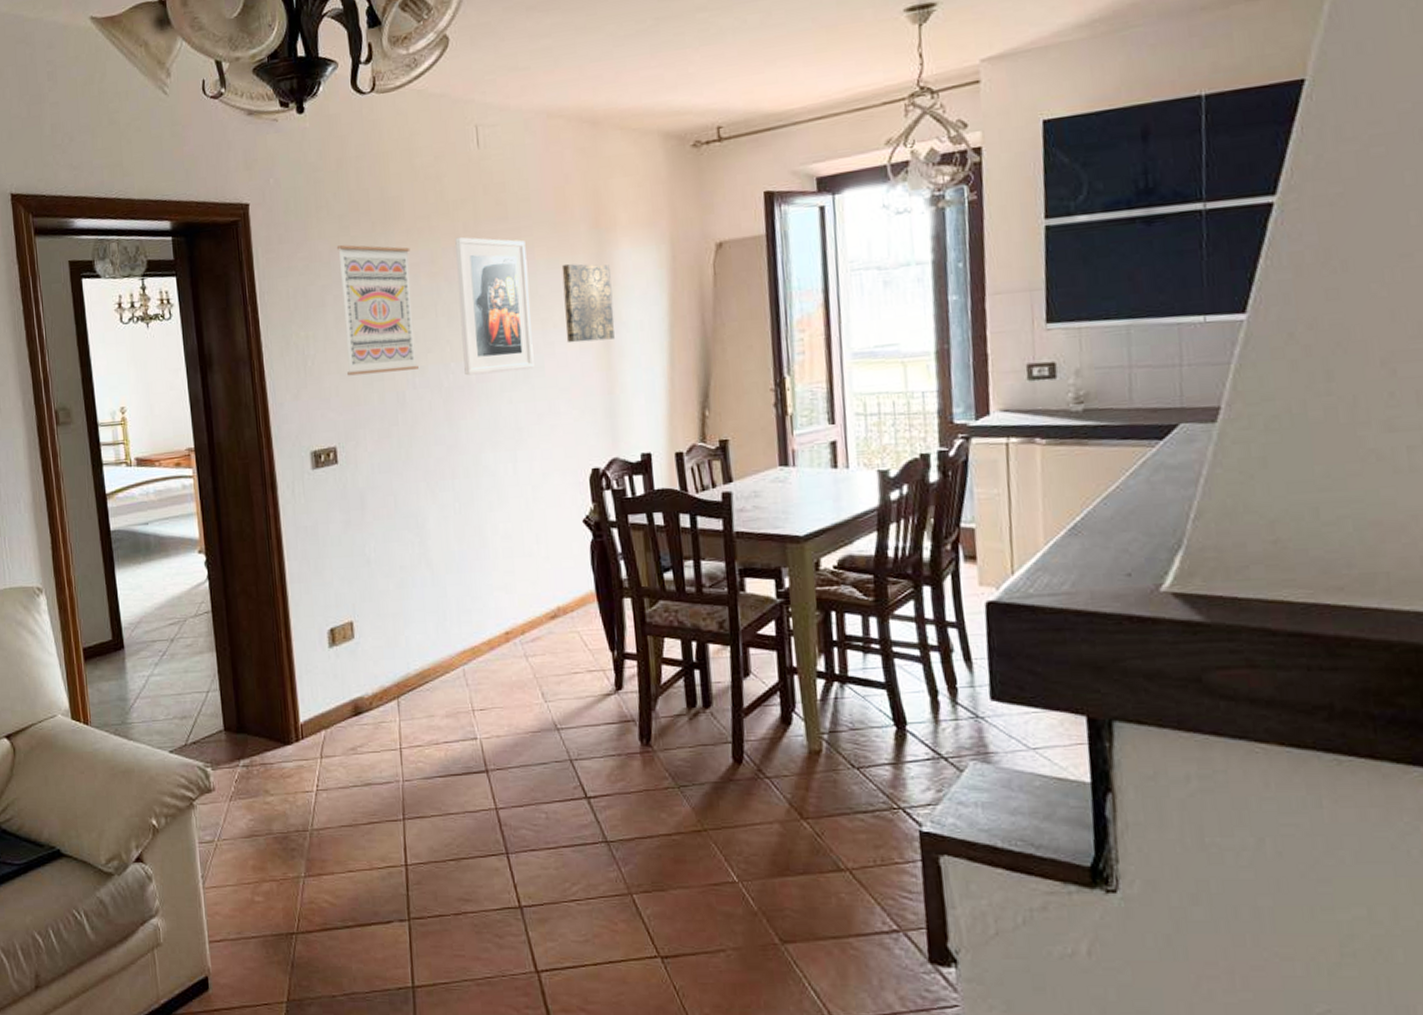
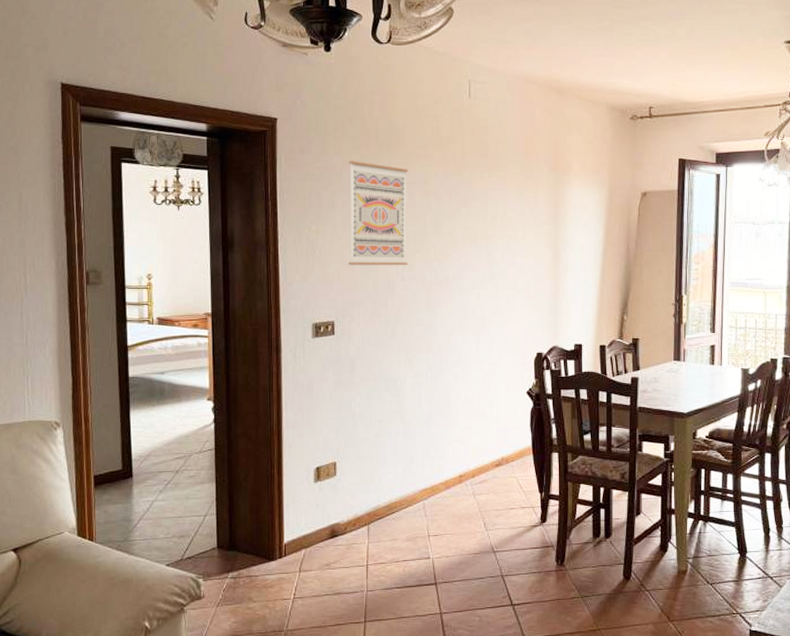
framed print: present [455,236,535,376] -> none [444,165,500,274]
wall art: present [561,263,615,343] -> none [525,196,563,256]

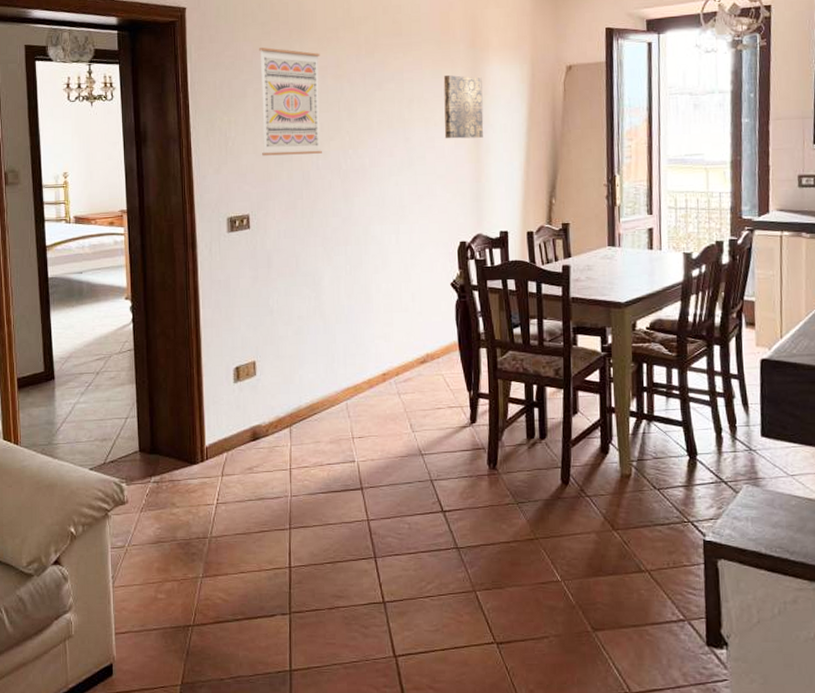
wall art: none [525,196,563,256] -> present [443,75,484,139]

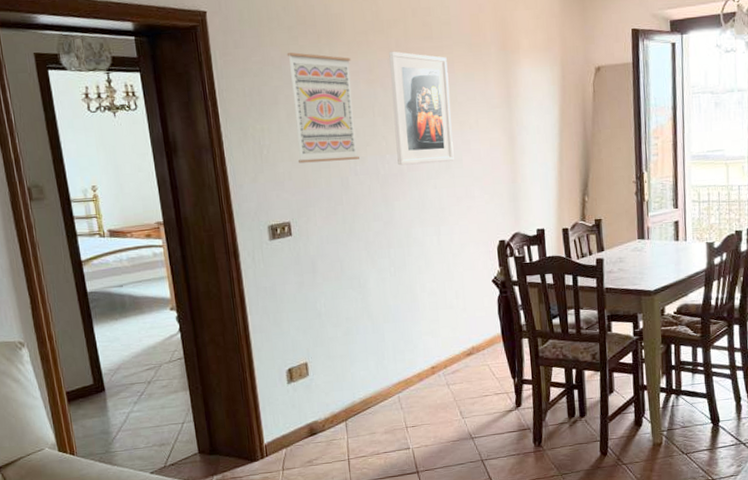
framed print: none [358,47,417,161] -> present [389,51,454,166]
wall art: present [443,75,484,139] -> none [476,78,518,142]

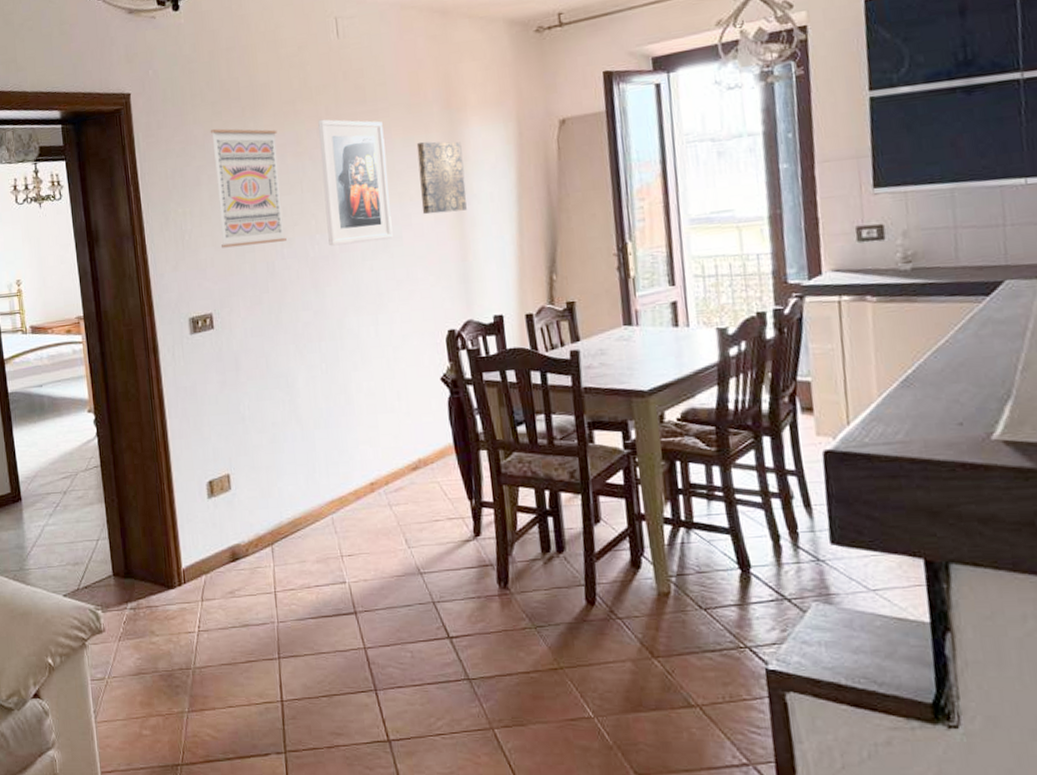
wall art: none [476,78,518,142] -> present [416,141,467,215]

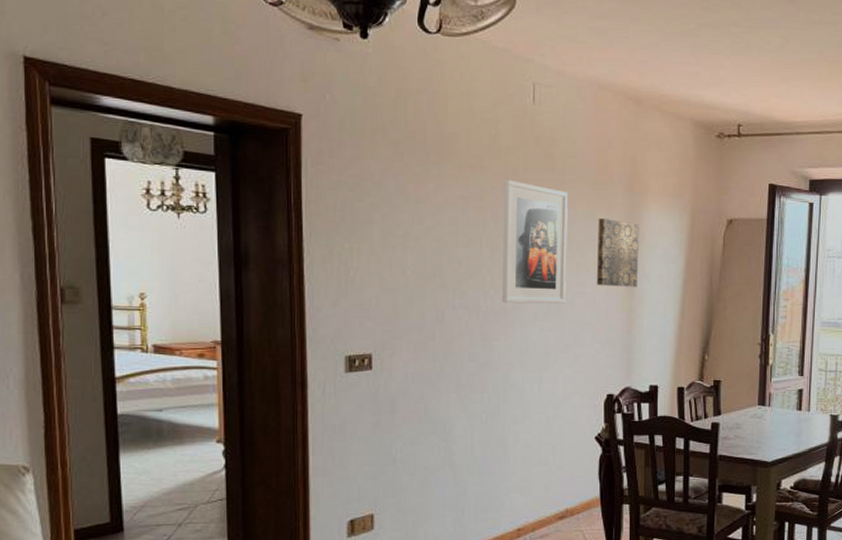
wall art: present [210,128,287,248] -> none [389,169,461,292]

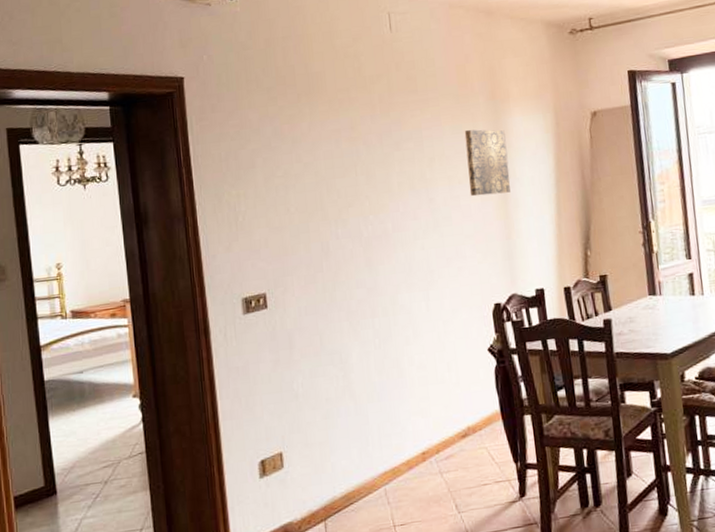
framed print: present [502,179,568,304] -> none [372,106,443,227]

